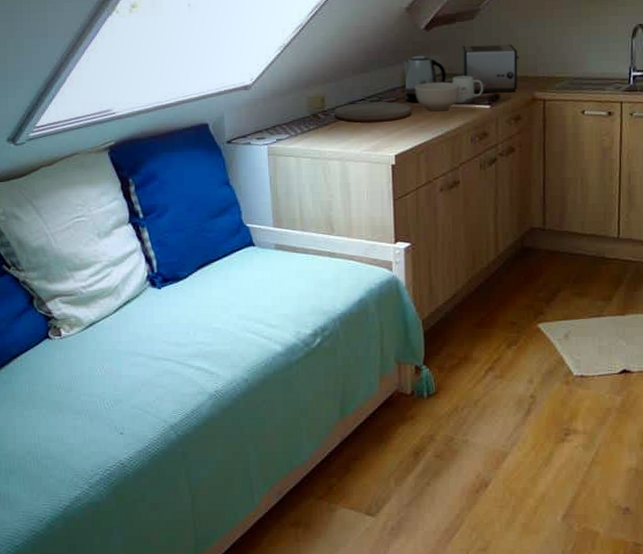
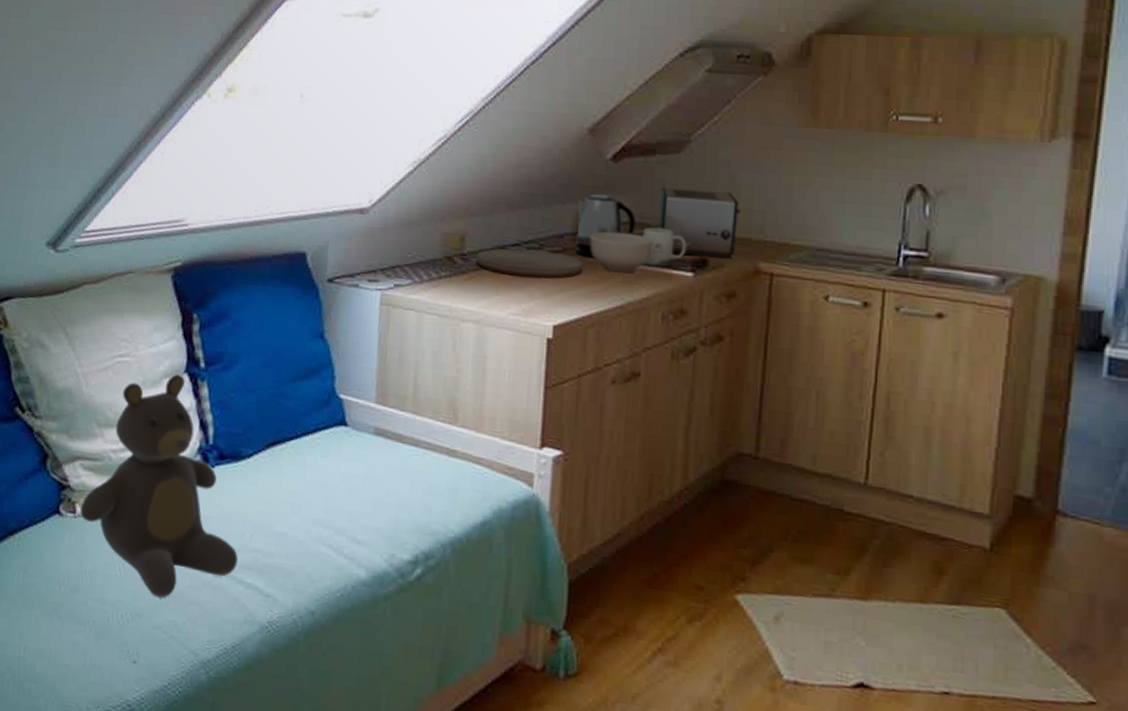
teddy bear: none [65,225,187,387] -> present [80,374,238,598]

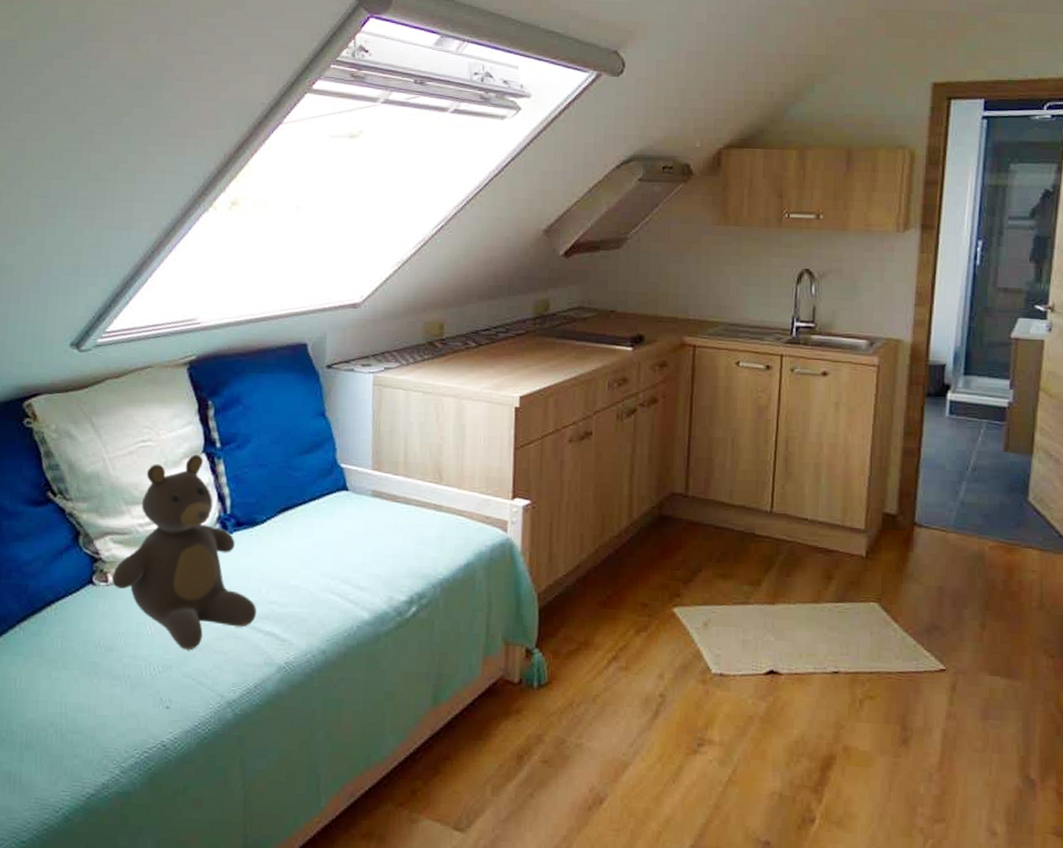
cutting board: present [475,248,583,279] -> none [453,333,543,357]
kettle: present [575,193,636,258] -> none [536,284,585,339]
bowl: present [589,231,655,273] -> none [547,316,601,350]
mug: present [642,227,686,268] -> none [591,311,626,344]
toaster: present [657,187,741,259] -> none [602,278,669,335]

